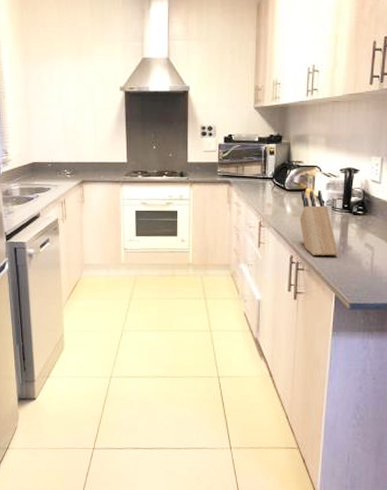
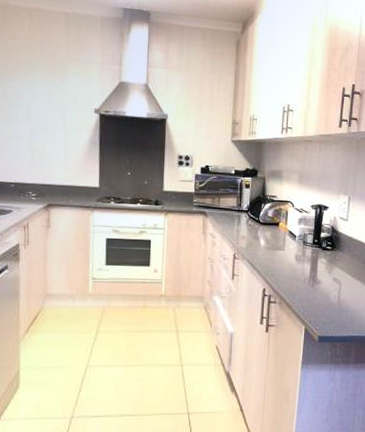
knife block: present [300,190,338,256] -> none [273,224,308,289]

